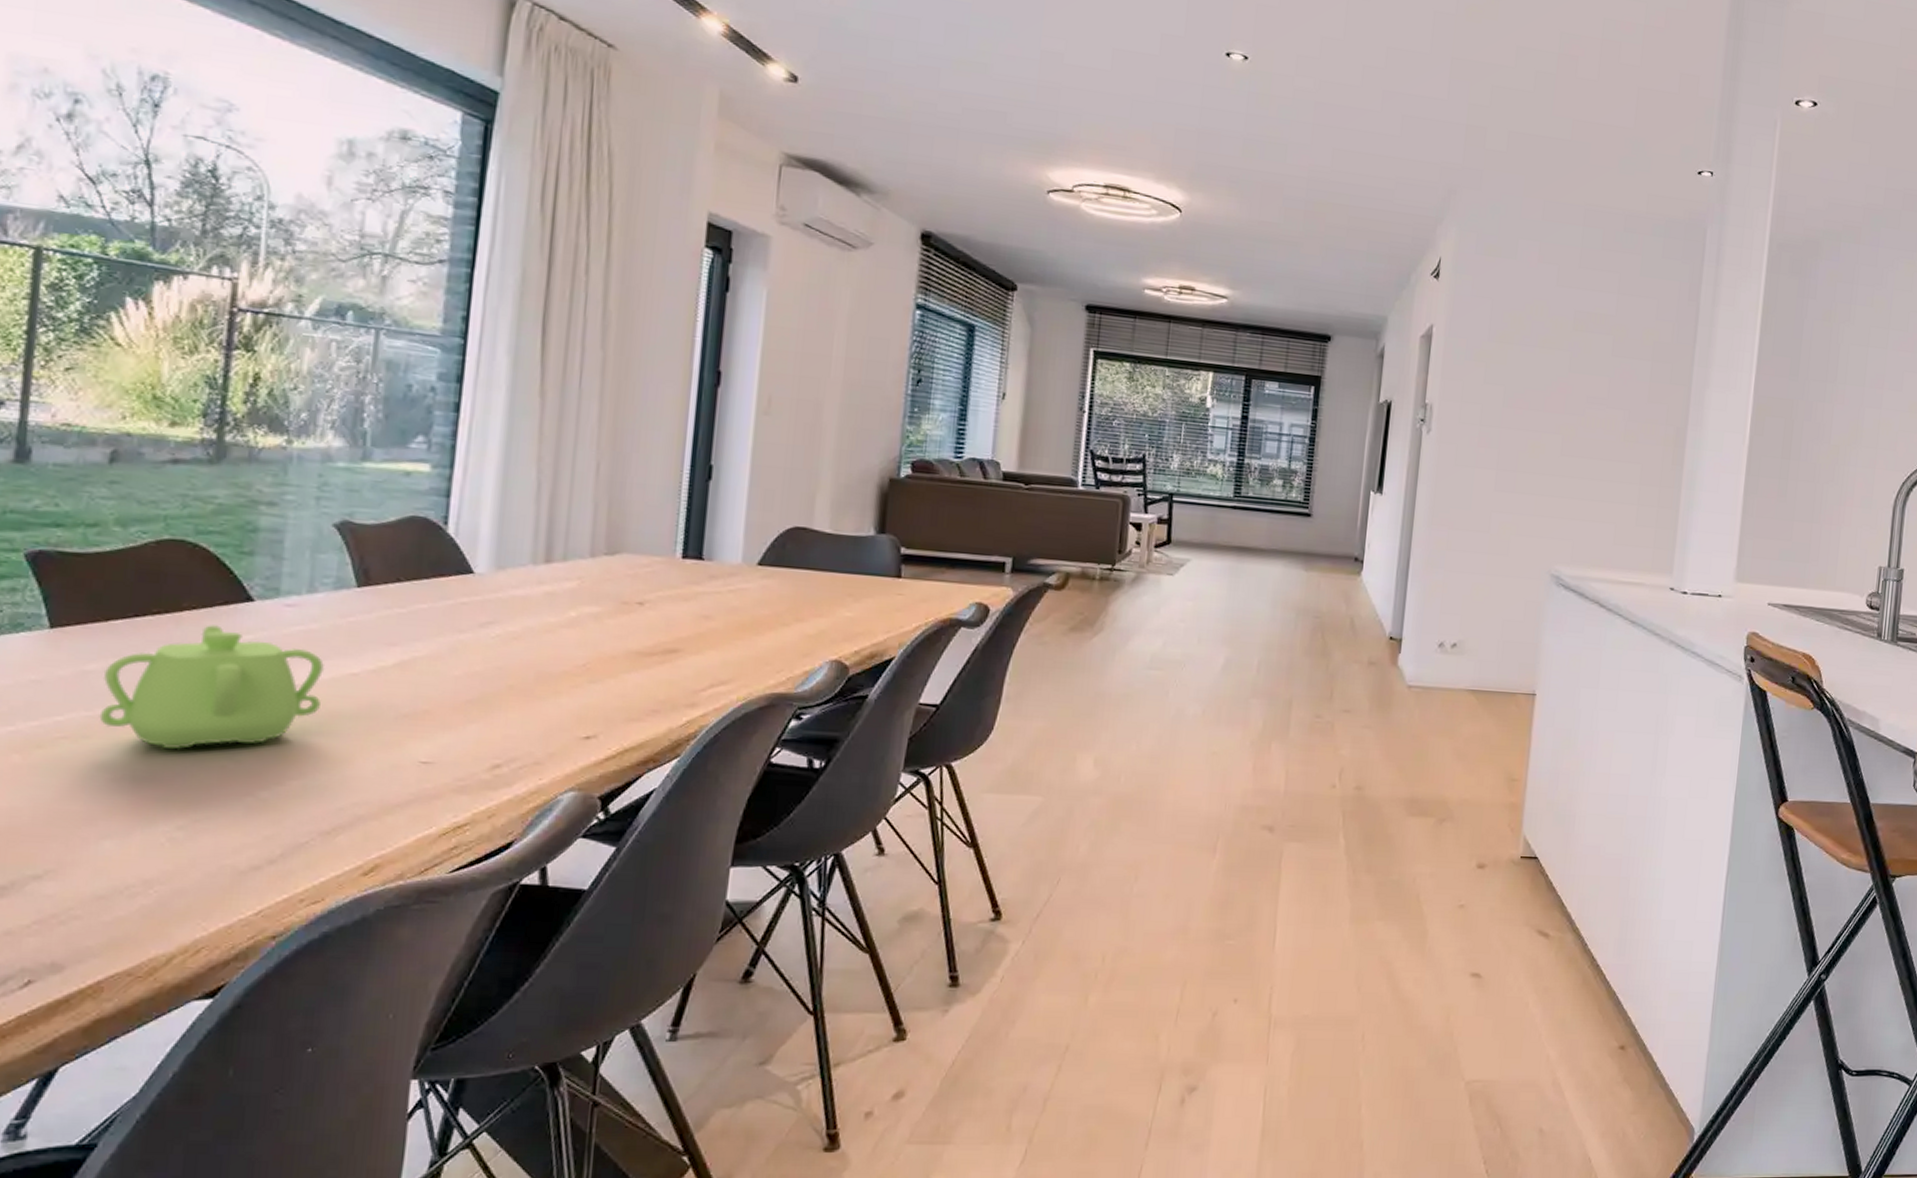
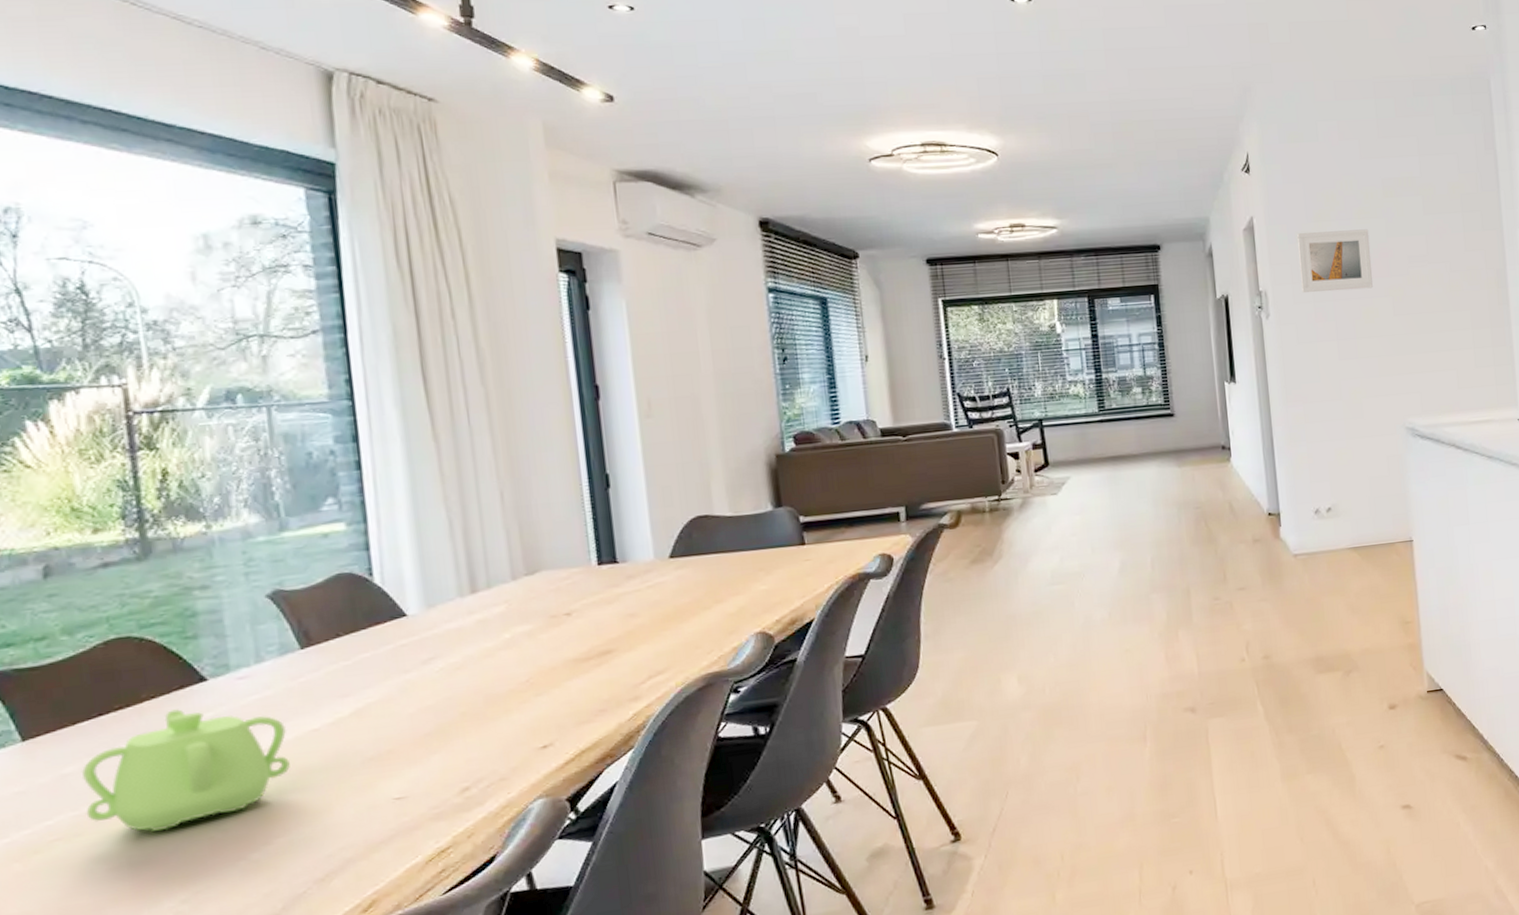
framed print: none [1469,350,1551,423] -> present [1297,229,1373,292]

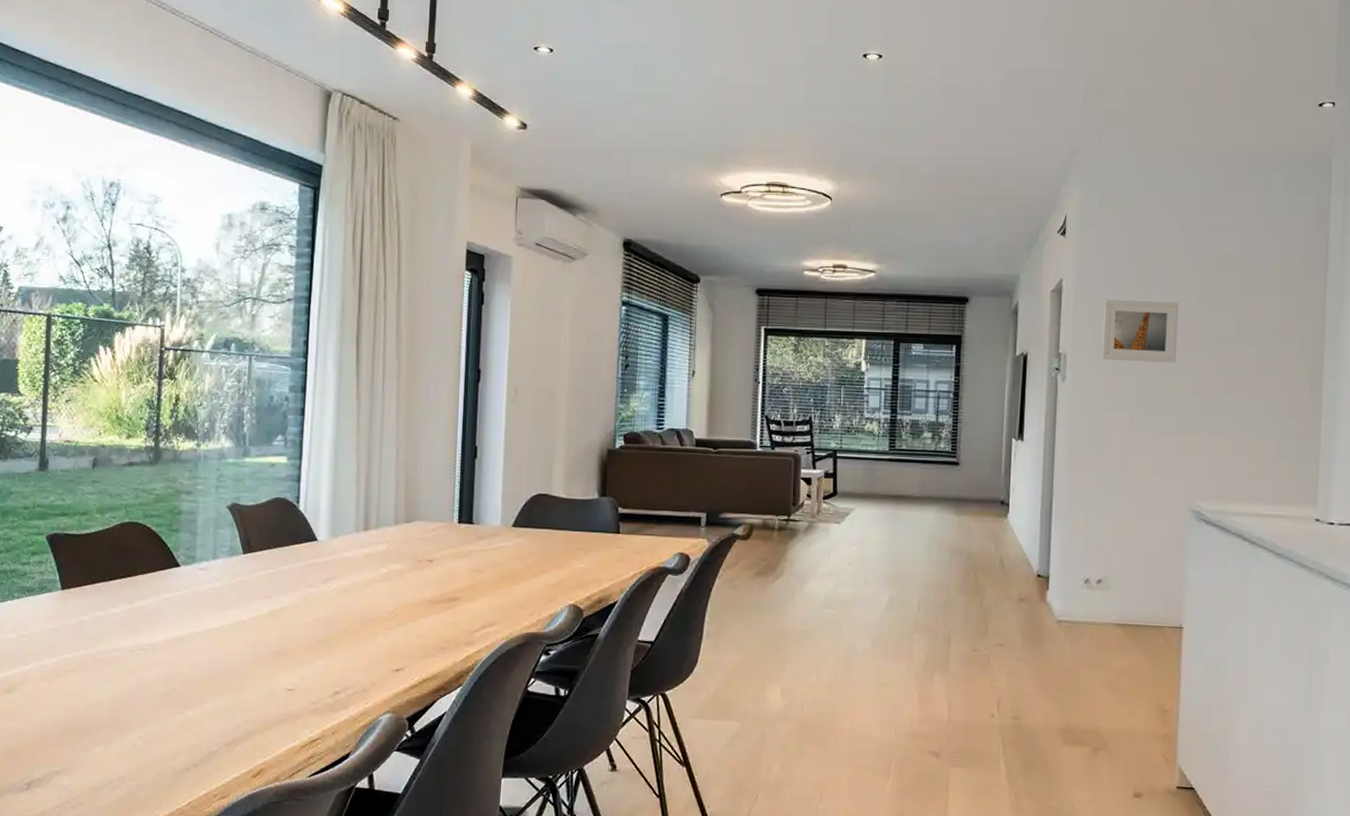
teapot: present [81,709,290,832] -> none [91,585,225,679]

